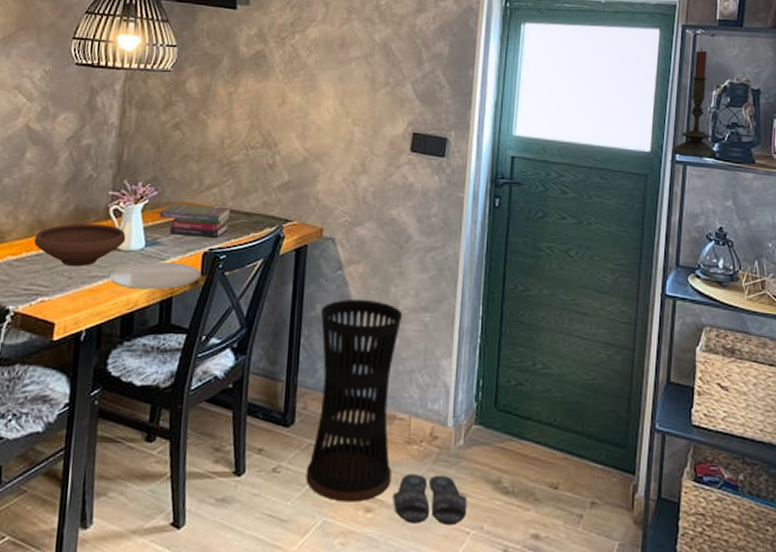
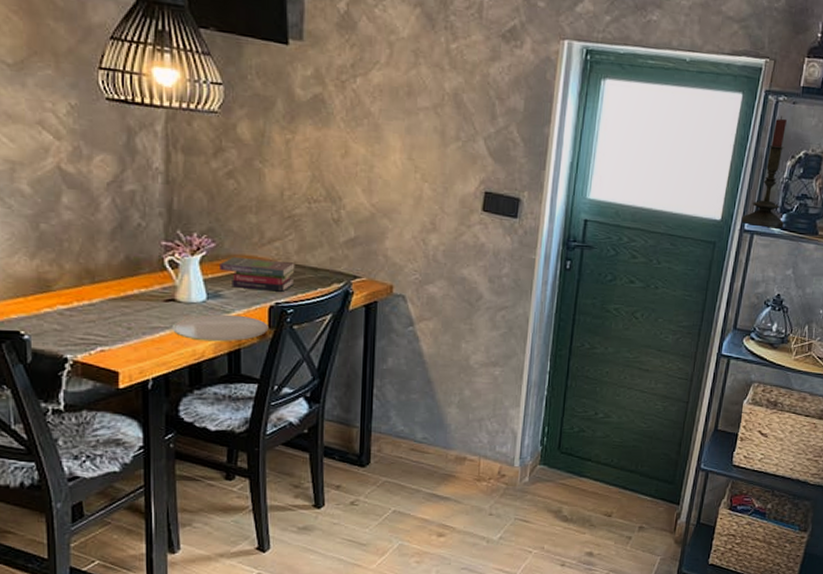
bowl: present [33,223,126,266] -> none [84,274,185,317]
umbrella stand: present [306,299,403,502] -> none [382,354,473,529]
slippers: present [393,474,468,526] -> none [463,506,531,547]

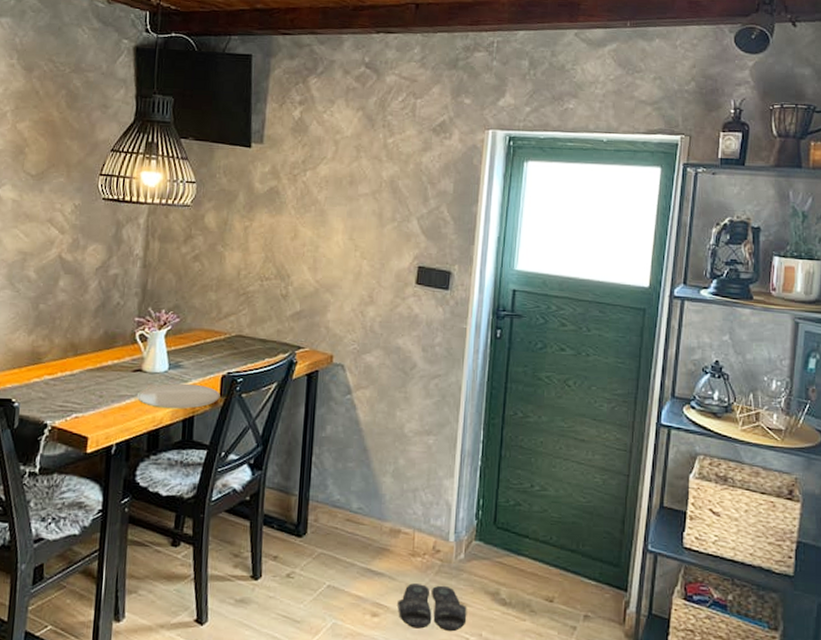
books: present [220,256,295,292] -> none [181,330,247,362]
slippers: none [463,506,531,547] -> present [398,583,467,632]
candle: present [741,115,787,229] -> none [670,186,715,294]

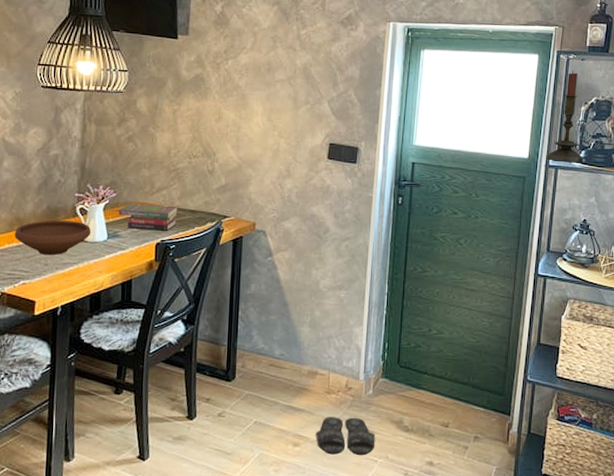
bowl: none [67,347,151,386] -> present [14,220,91,255]
plate: present [136,383,220,410] -> none [79,251,155,274]
books: none [181,330,247,362] -> present [118,203,178,231]
candle: none [670,186,715,294] -> present [546,70,584,163]

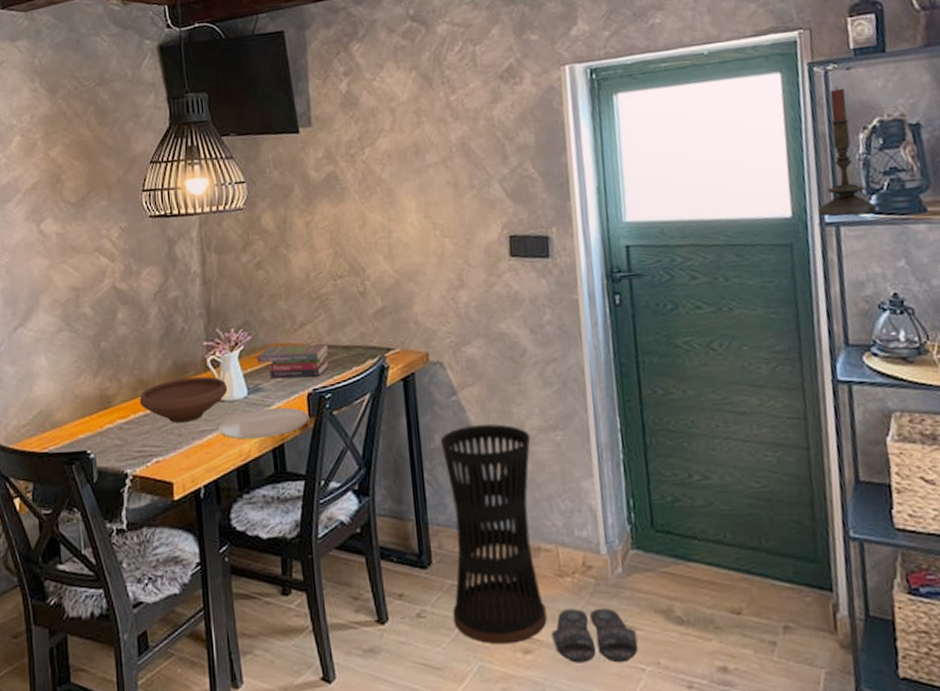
plate: none [79,251,155,274] -> present [218,407,309,440]
umbrella stand: none [245,280,322,439] -> present [440,424,547,644]

